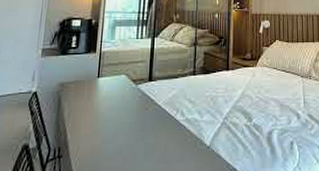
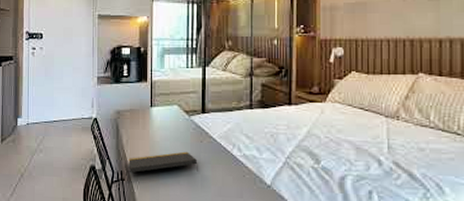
notepad: none [67,120,142,149] -> present [128,151,198,173]

